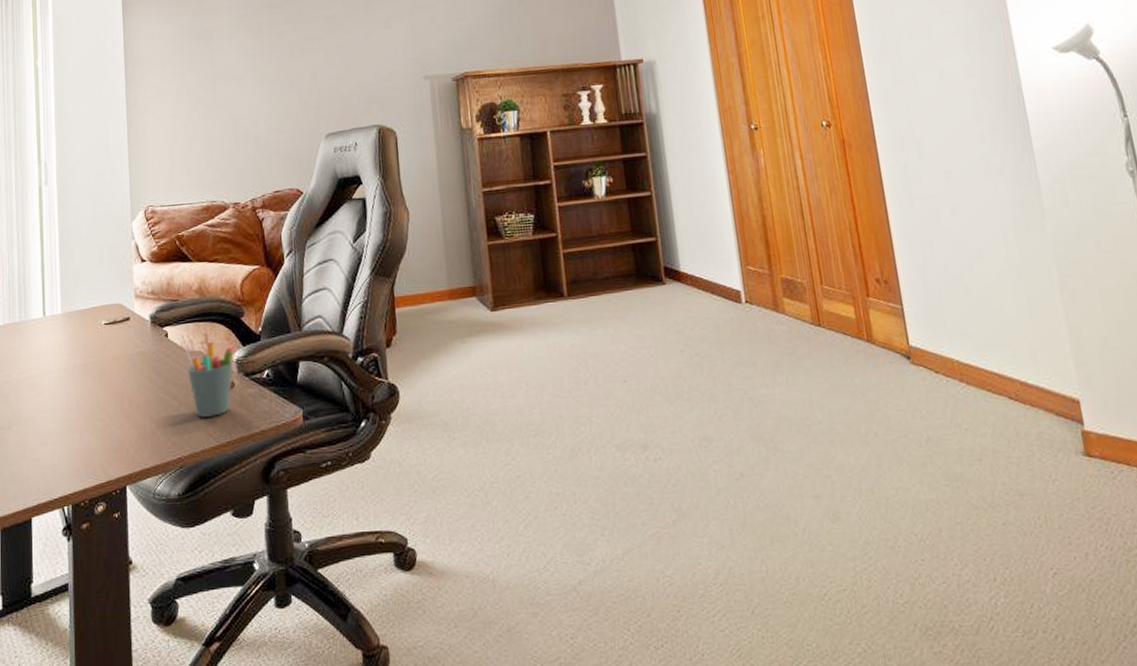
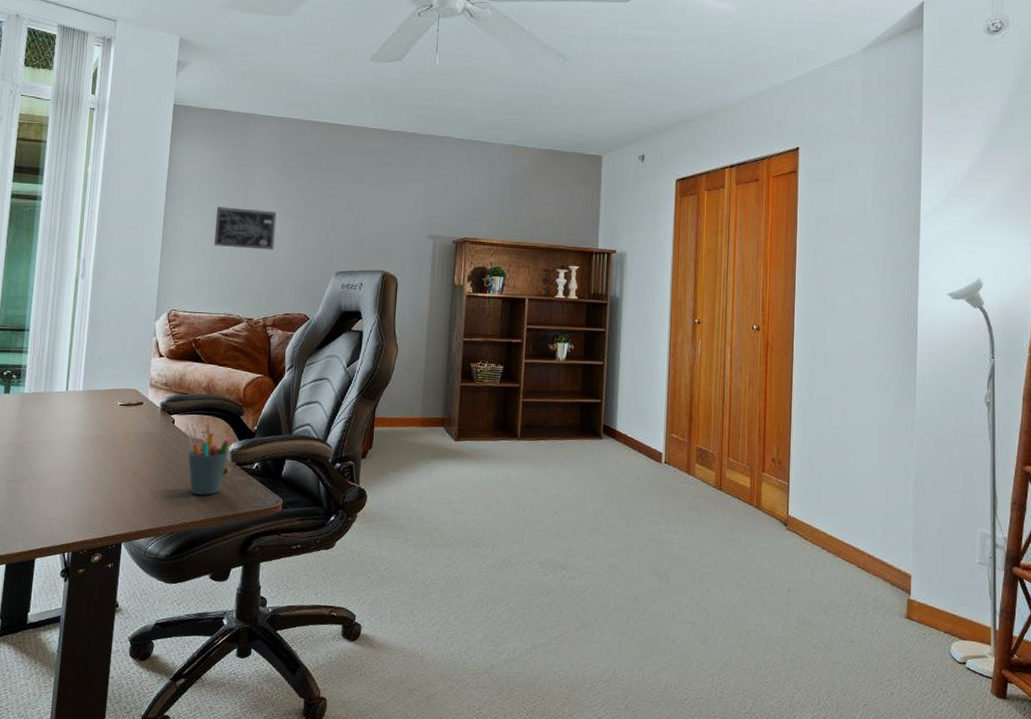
wall art: none [182,77,252,126] -> present [214,207,277,250]

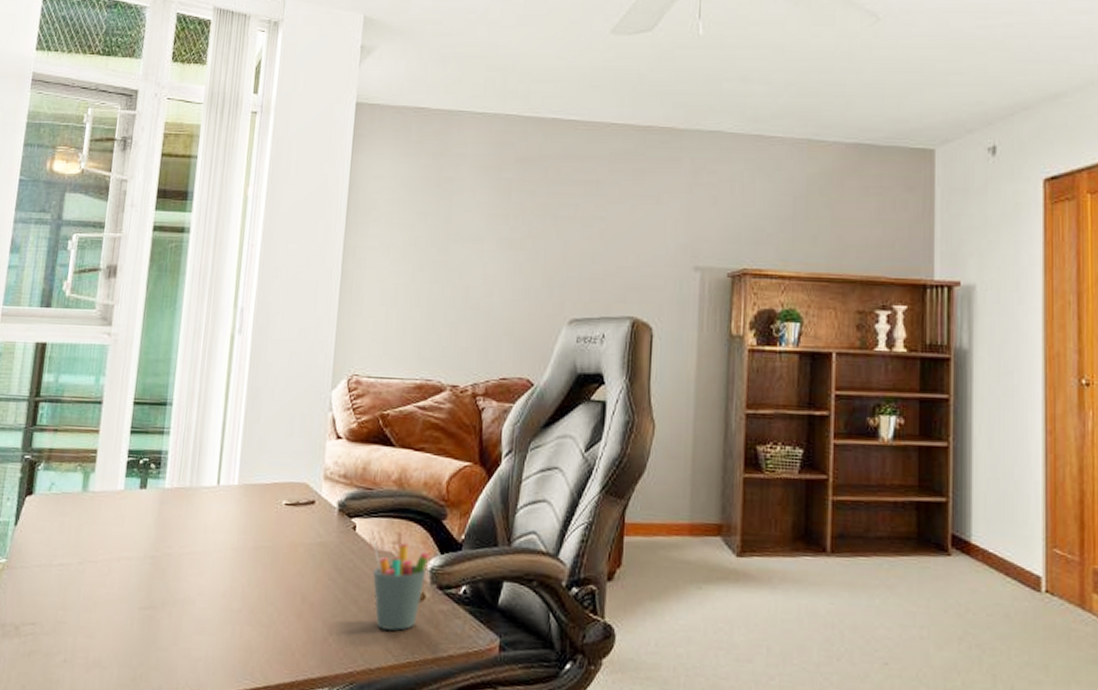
wall art: present [214,207,277,250] -> none [408,235,489,292]

